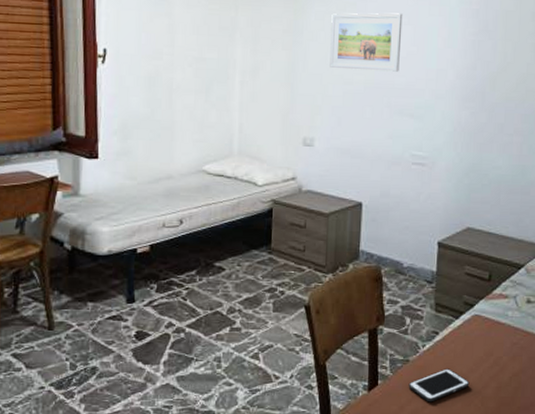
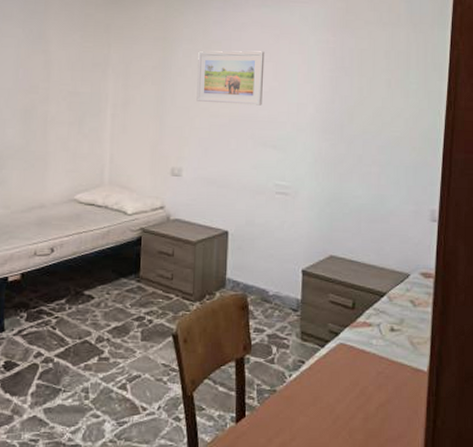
cell phone: present [408,368,470,402] -> none [276,399,337,435]

